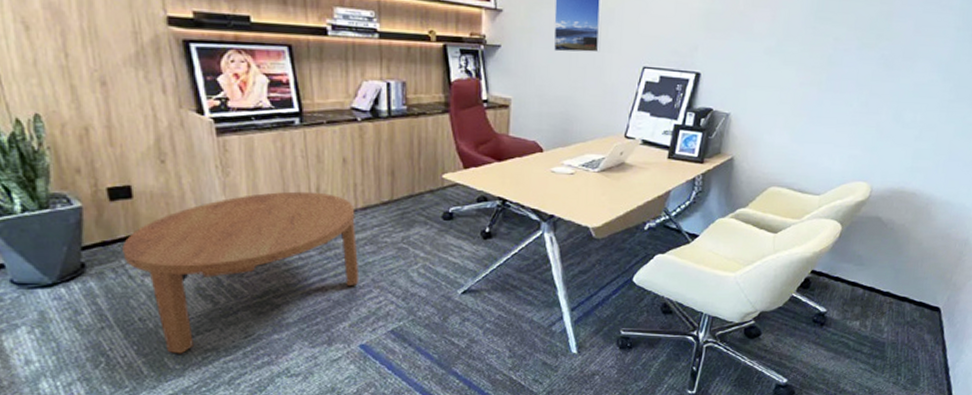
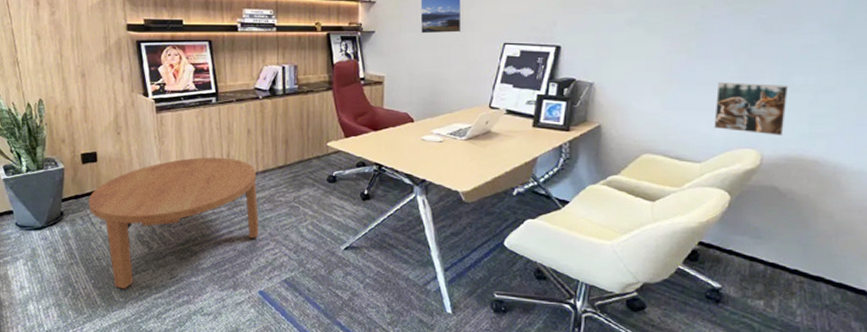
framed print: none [834,115,900,169] -> present [714,81,789,136]

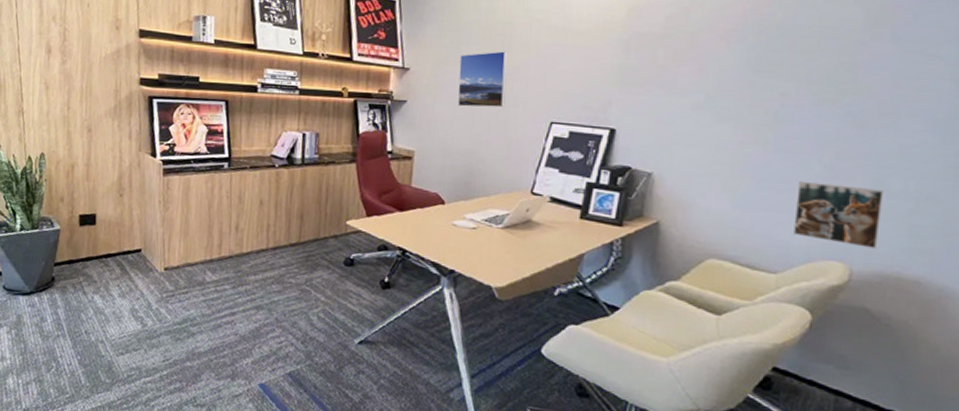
coffee table: present [88,157,259,289] -> none [82,227,266,369]

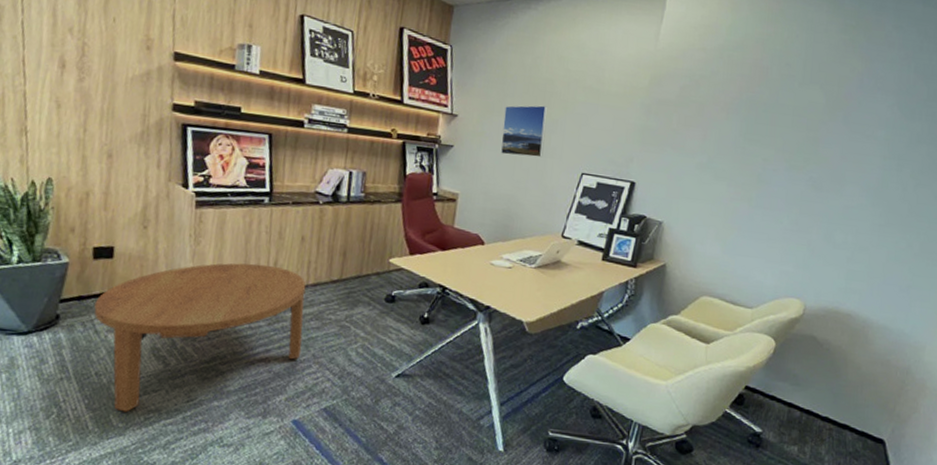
coffee table: none [82,227,266,369] -> present [94,263,306,413]
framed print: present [794,180,884,249] -> none [766,232,832,288]

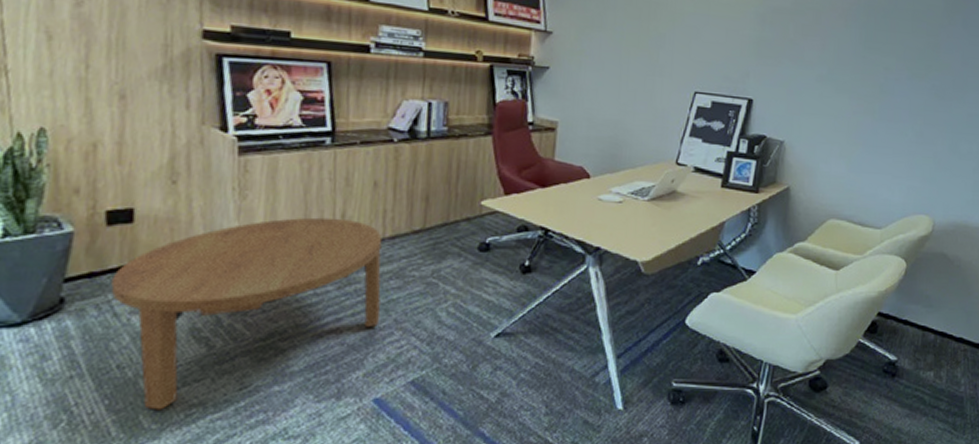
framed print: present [501,105,547,158] -> none [603,18,654,77]

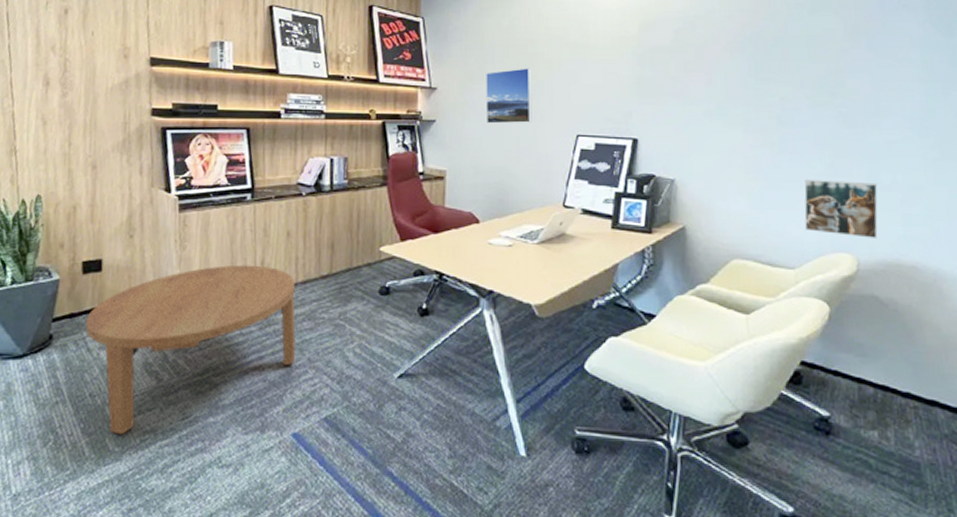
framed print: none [603,18,654,77] -> present [486,68,532,124]
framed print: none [894,145,957,202] -> present [804,178,878,238]

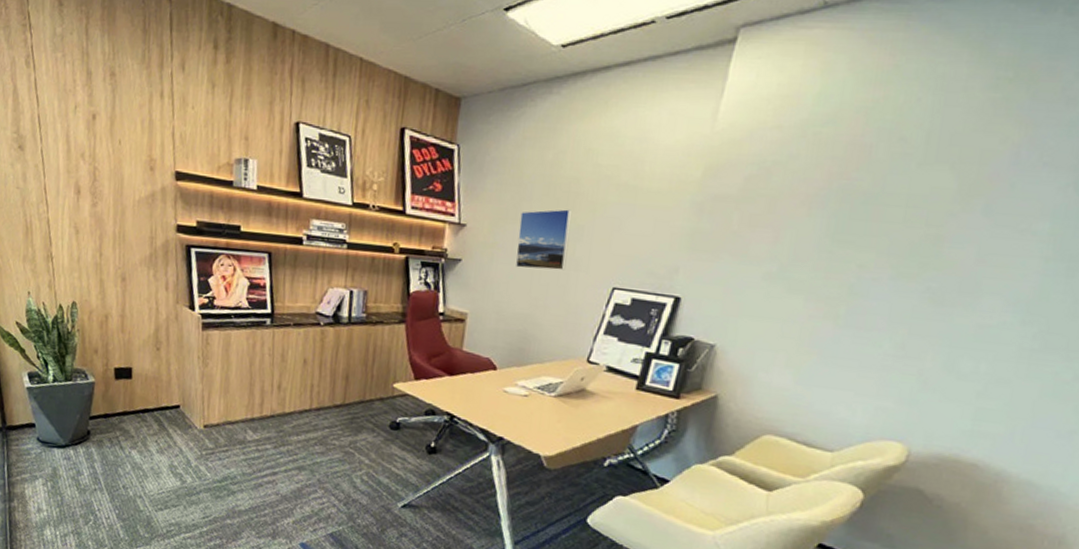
coffee table: present [85,265,296,435] -> none [118,385,310,524]
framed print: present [804,178,878,238] -> none [855,358,954,430]

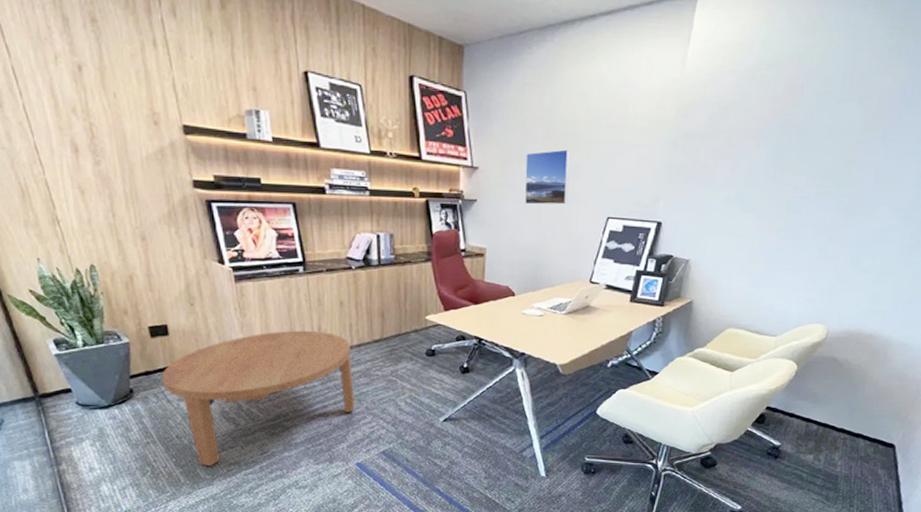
coffee table: none [118,385,310,524] -> present [162,330,355,467]

